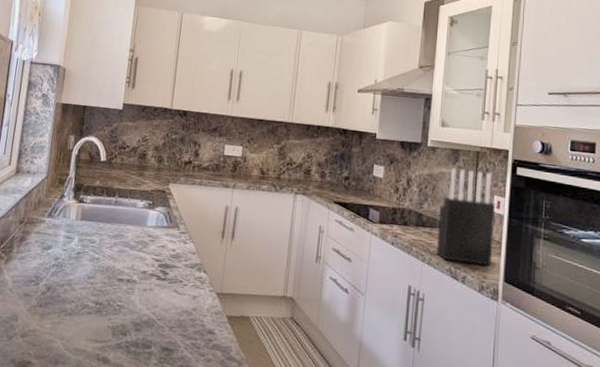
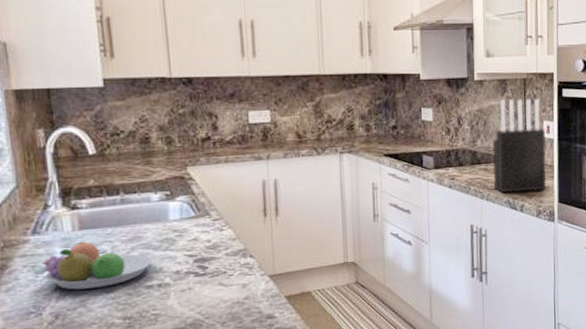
fruit bowl: none [48,230,128,272] -> present [42,241,153,290]

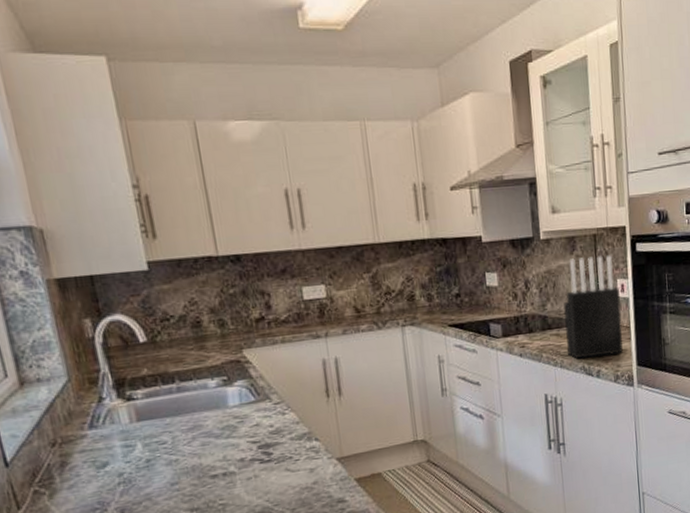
fruit bowl: present [42,241,153,290] -> none [102,433,215,484]

